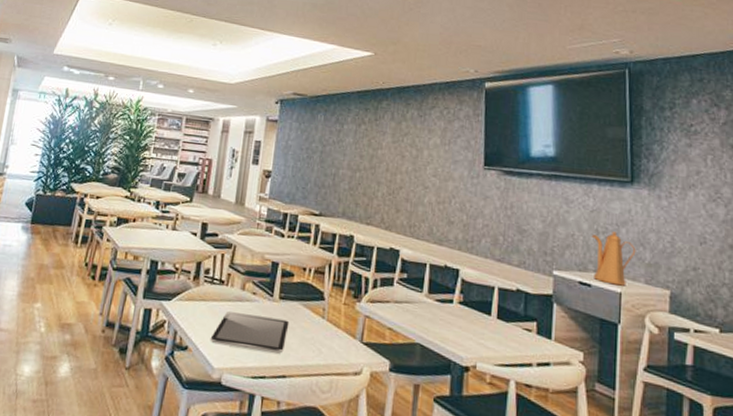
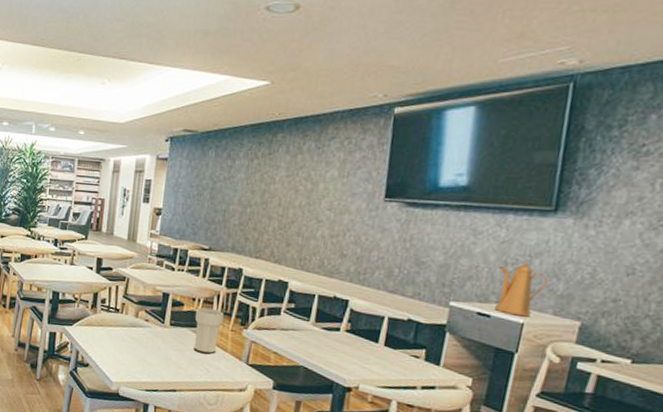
tablet: present [210,311,290,354] -> none [108,335,180,372]
cup: none [304,278,336,332] -> present [193,307,224,355]

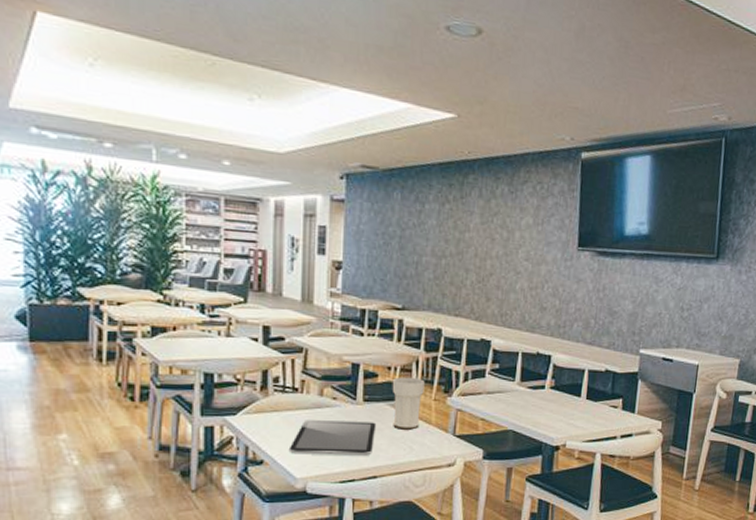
tablet: none [108,335,180,372] -> present [288,420,377,456]
coffee pot: present [494,263,549,317] -> none [676,308,715,359]

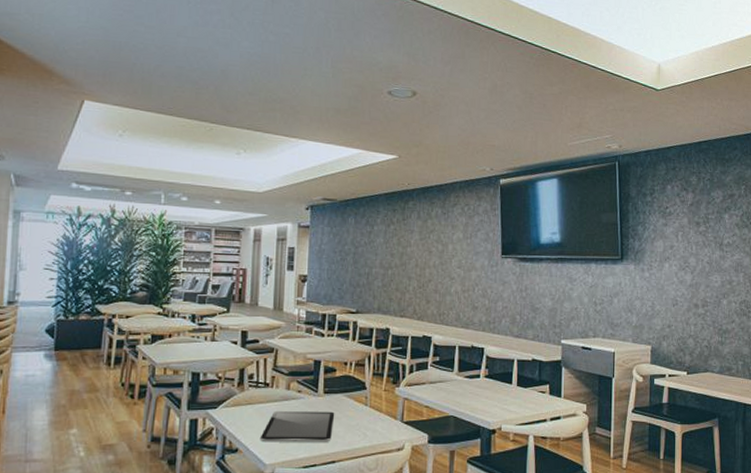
cup: present [392,377,425,430] -> none [348,371,376,418]

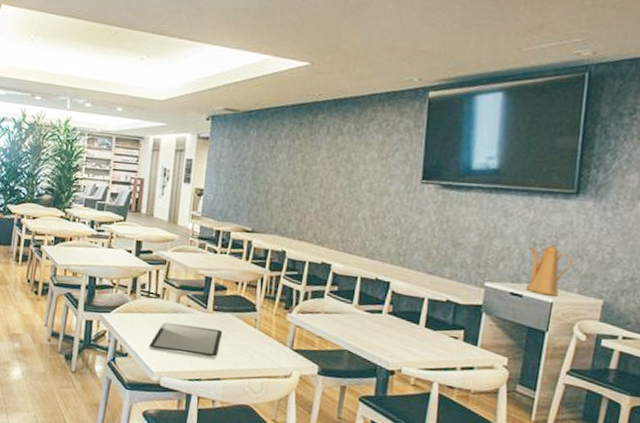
coffee pot: none [591,302,626,346] -> present [526,244,573,296]

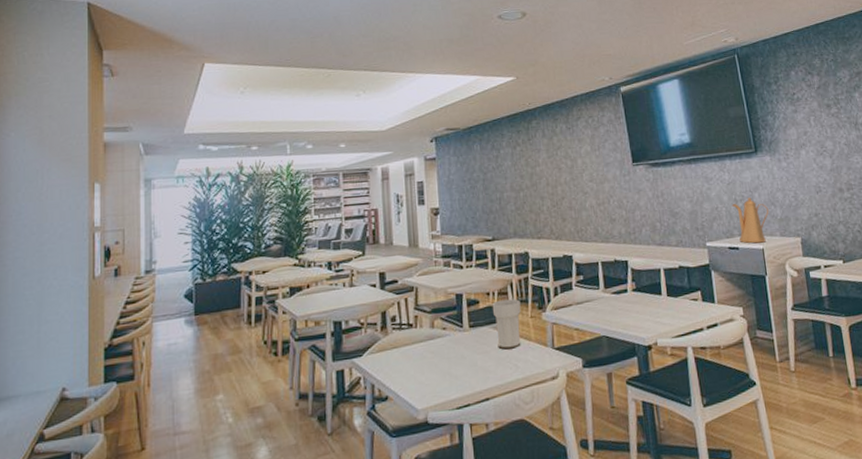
tablet: present [148,322,223,359] -> none [409,345,484,387]
cup: none [237,291,268,341] -> present [492,299,521,350]

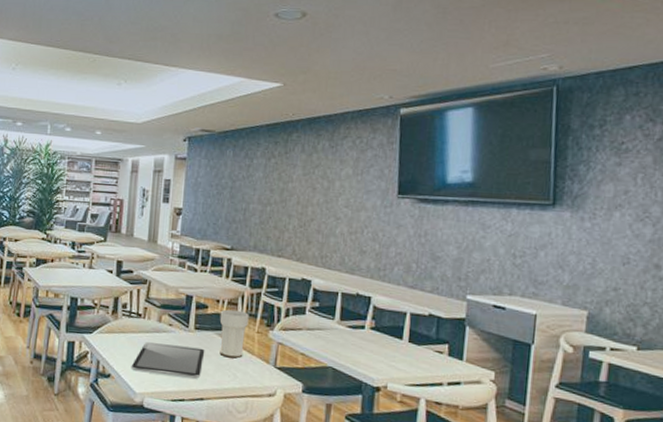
tablet: none [409,345,484,387] -> present [131,342,205,379]
coffee pot: present [732,197,769,244] -> none [508,255,555,308]

